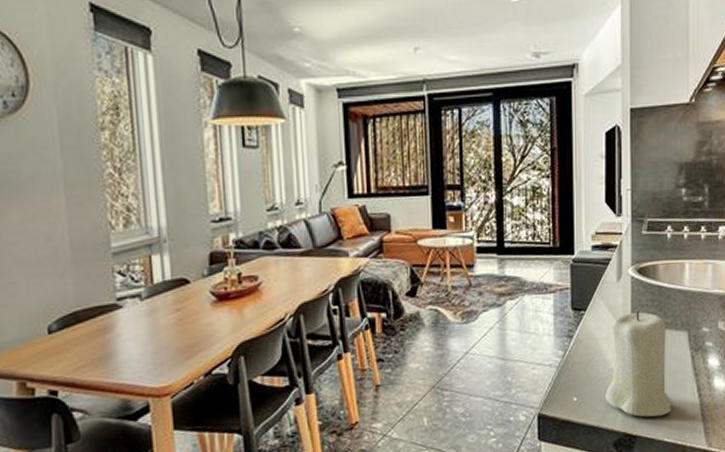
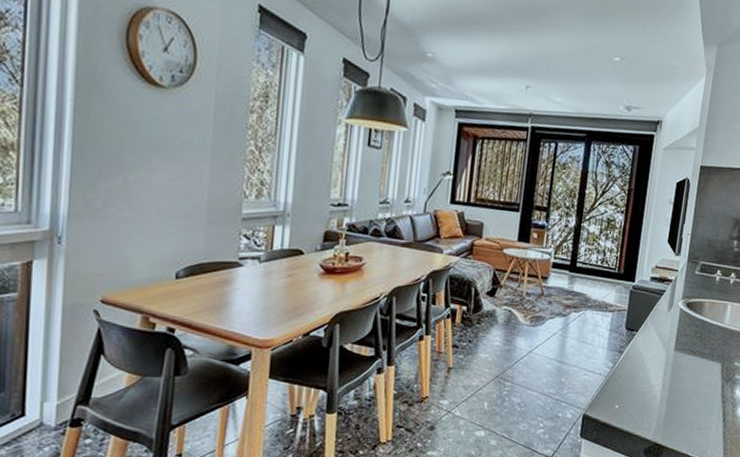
candle: present [605,310,671,417] -> none [643,339,704,433]

